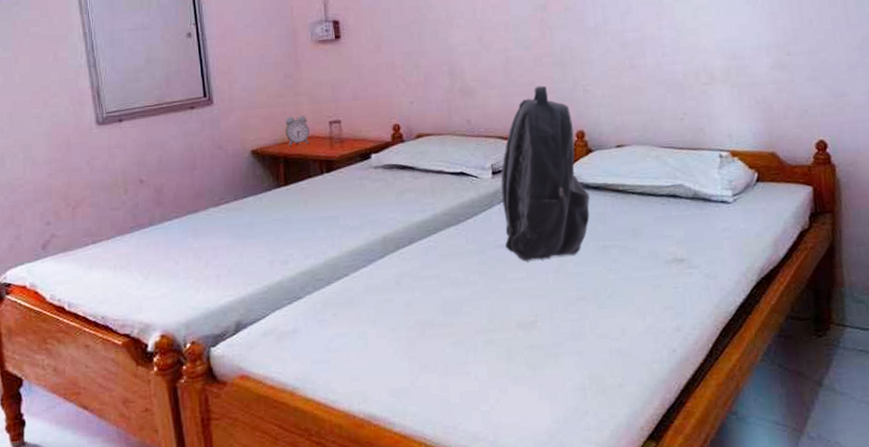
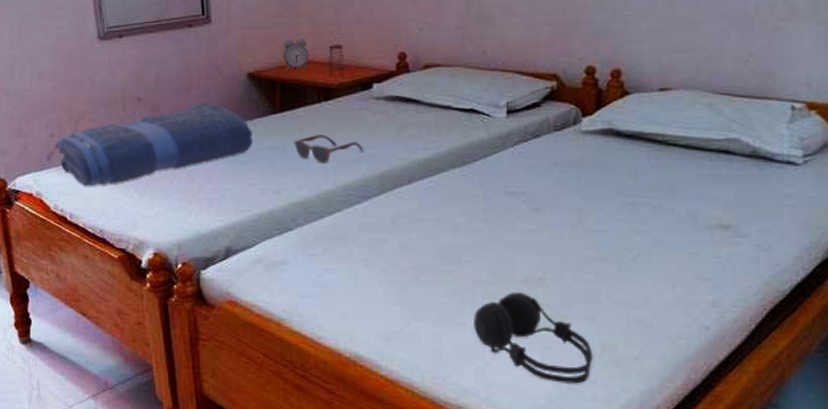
towel: none [51,180,259,273] -> present [55,101,252,187]
eyeglasses: none [299,204,366,232] -> present [294,135,364,164]
headphones: none [476,336,584,417] -> present [474,292,593,384]
backpack: present [501,85,590,261] -> none [516,15,621,211]

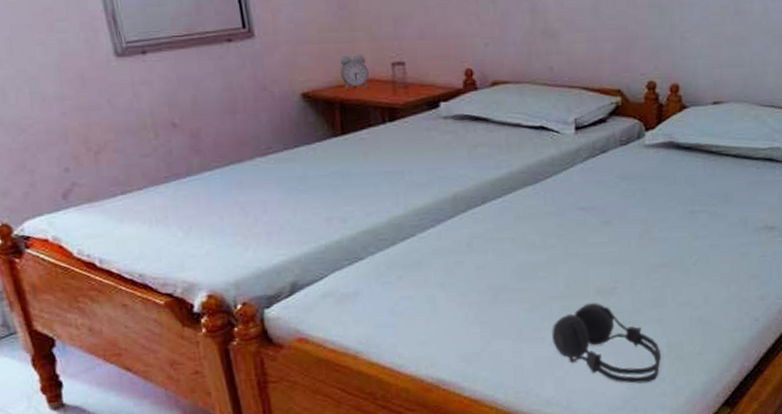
towel: present [55,101,252,187] -> none [71,126,313,227]
eyeglasses: present [294,135,364,164] -> none [358,157,434,188]

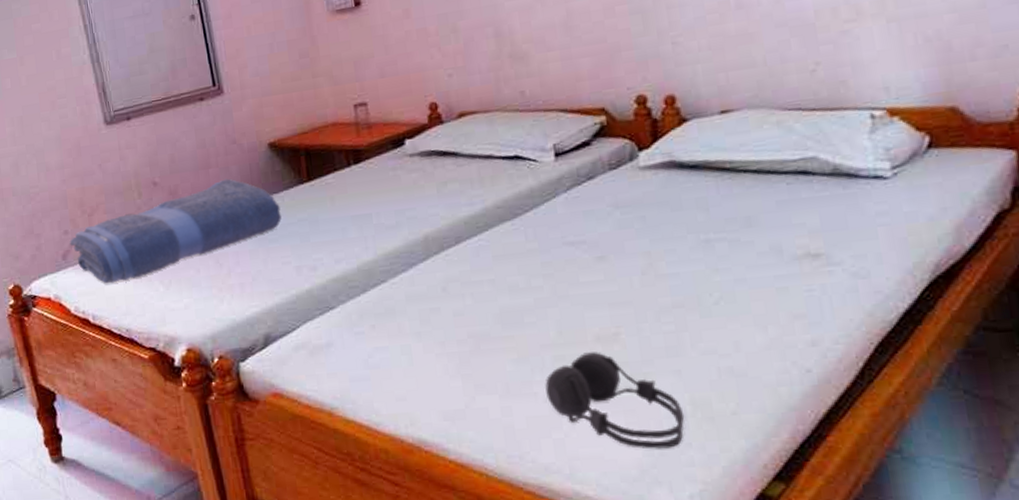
towel: none [71,126,313,227] -> present [69,178,281,284]
alarm clock: present [340,55,369,91] -> none [303,100,332,137]

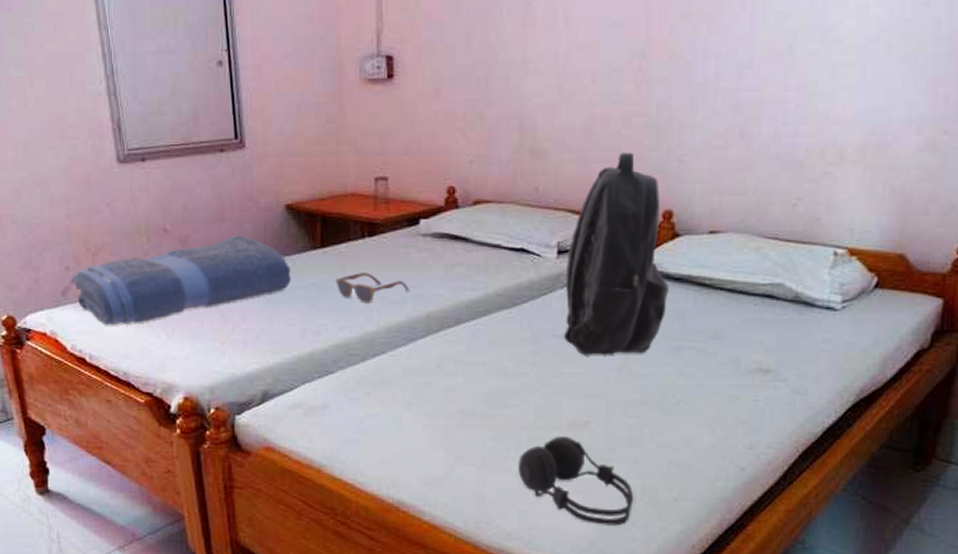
eyeglasses: none [326,200,403,232] -> present [335,273,409,303]
backpack: none [566,41,686,261] -> present [564,152,669,355]

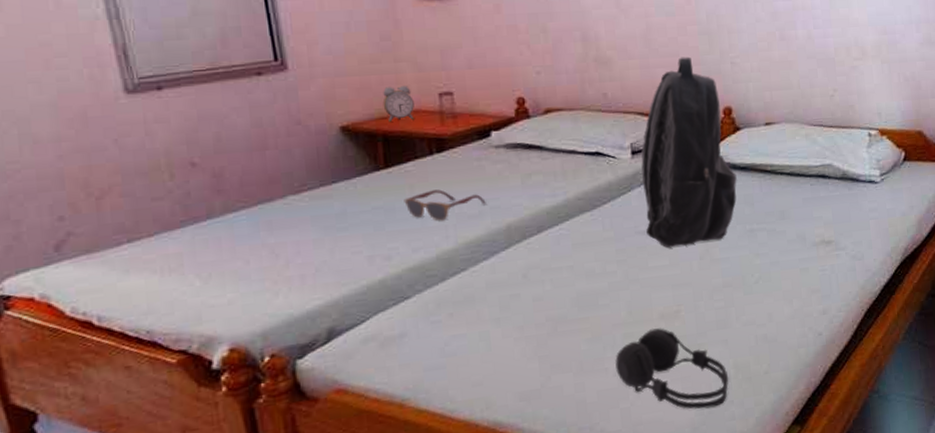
towel: present [70,235,291,326] -> none [66,162,353,279]
alarm clock: none [324,169,352,204] -> present [382,86,414,123]

